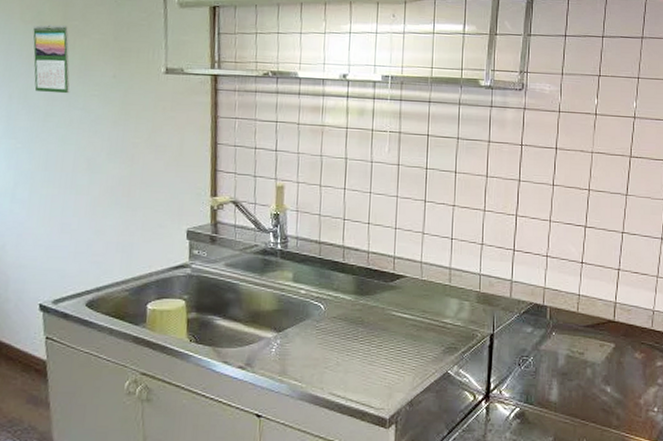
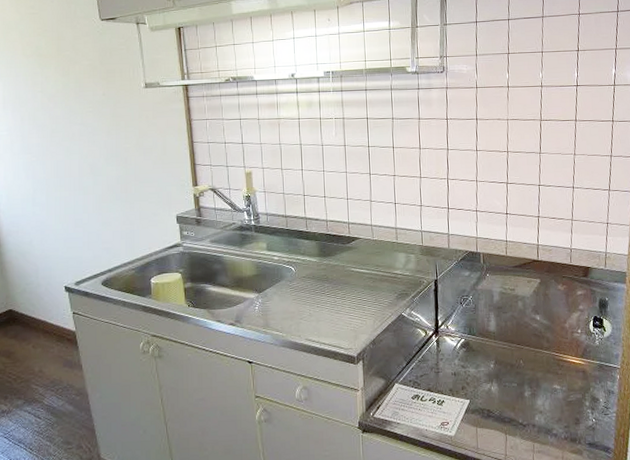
calendar: present [33,24,70,94] -> none [34,56,69,113]

